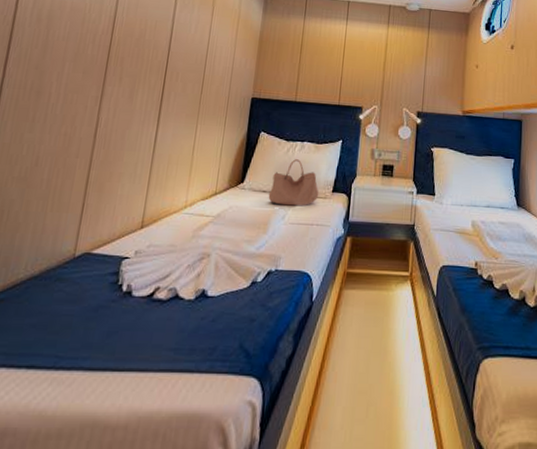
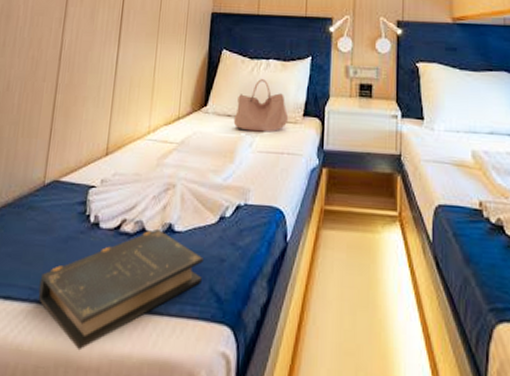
book: none [64,294,235,411] -> present [38,228,203,351]

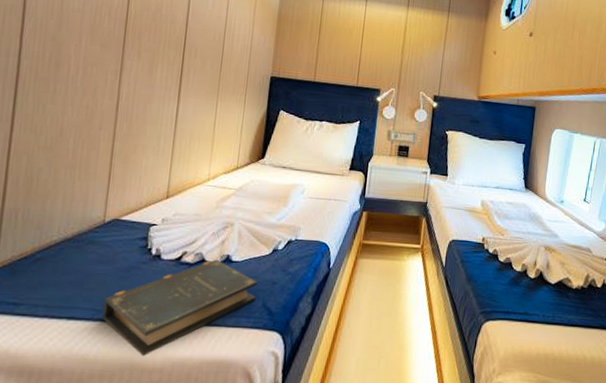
handbag: present [233,79,289,132] -> none [288,138,337,182]

